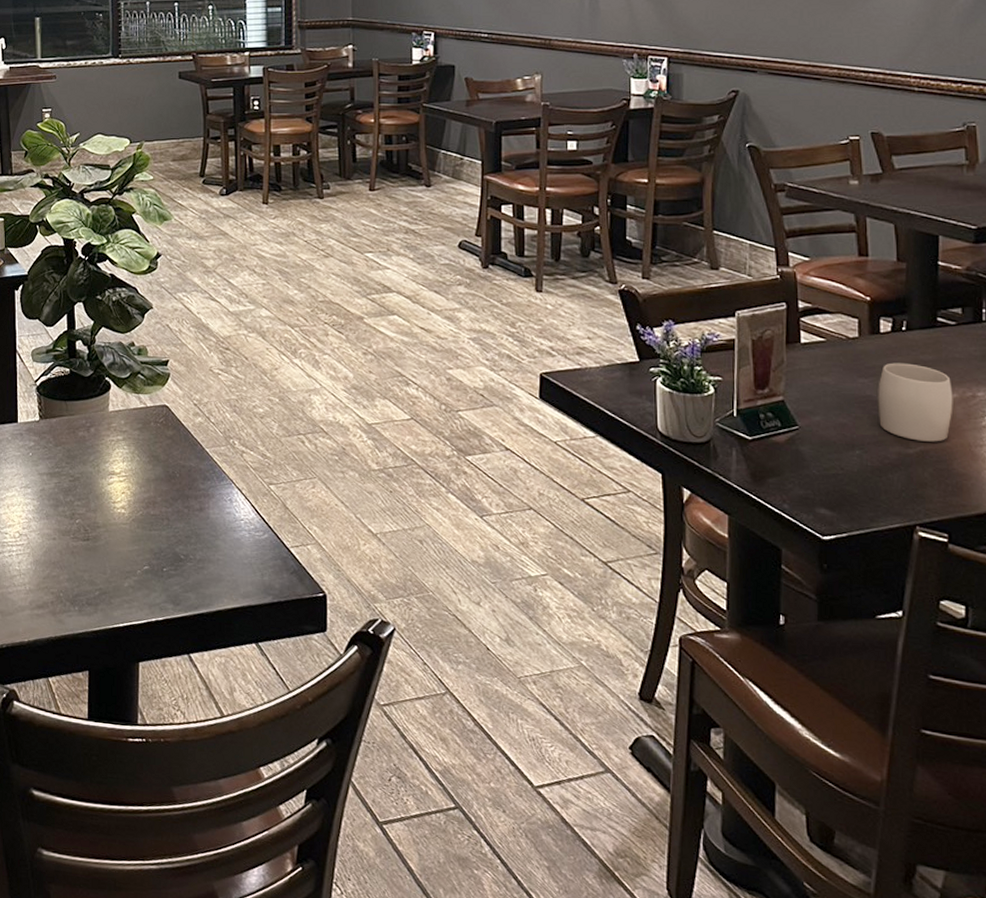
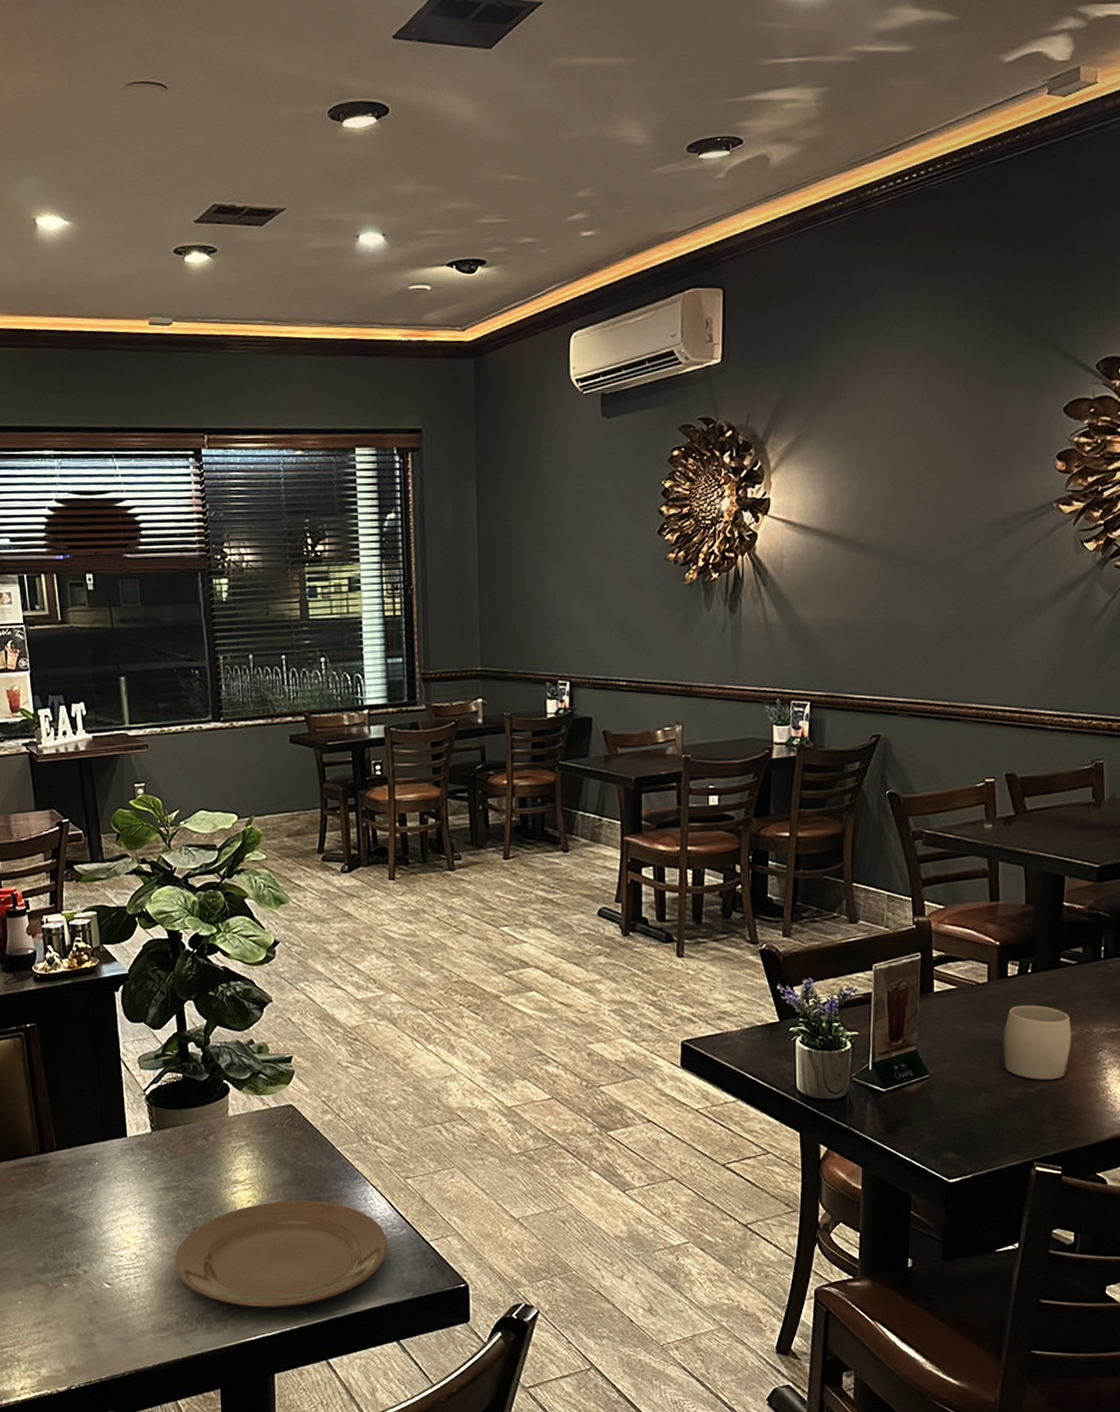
plate: none [53,495,251,598] -> present [174,1200,388,1308]

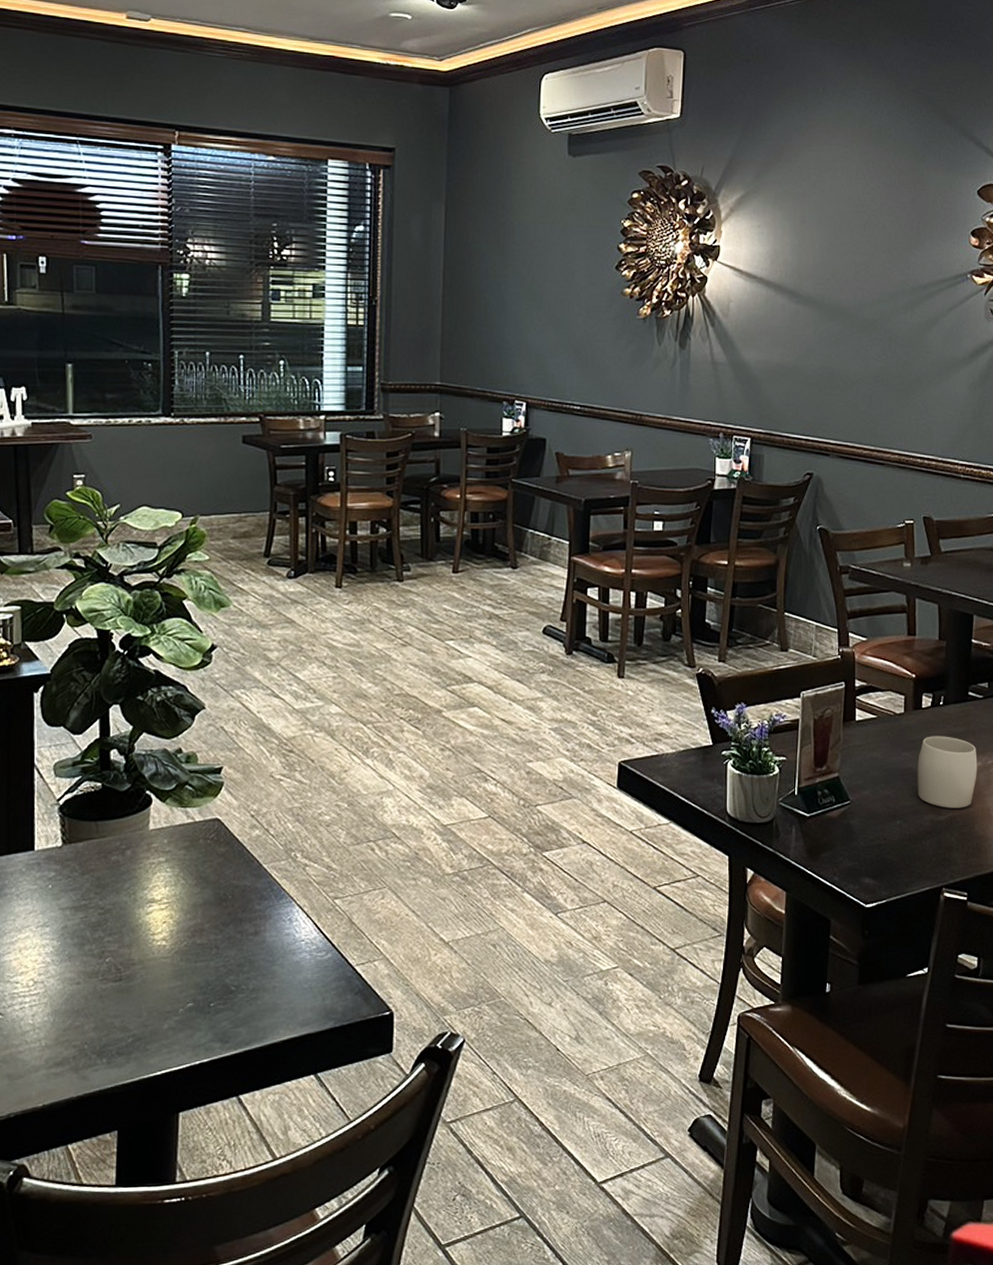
plate: present [174,1200,388,1308] -> none [77,921,312,1039]

